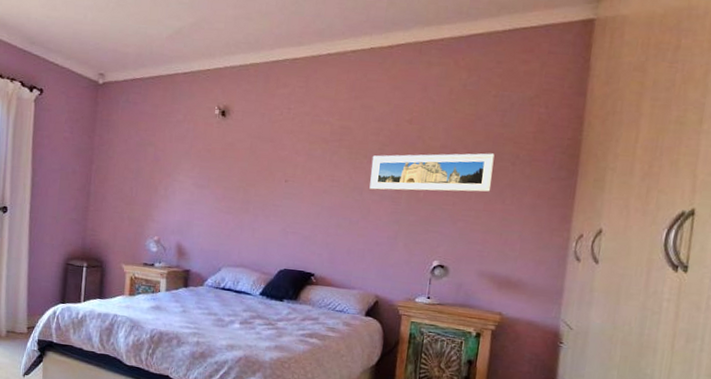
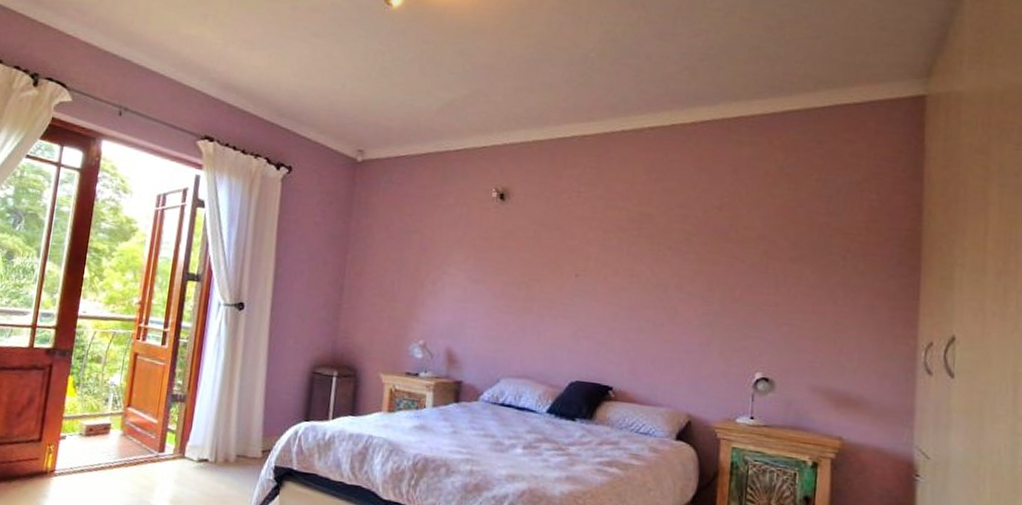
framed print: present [369,153,495,192] -> none [675,245,821,291]

